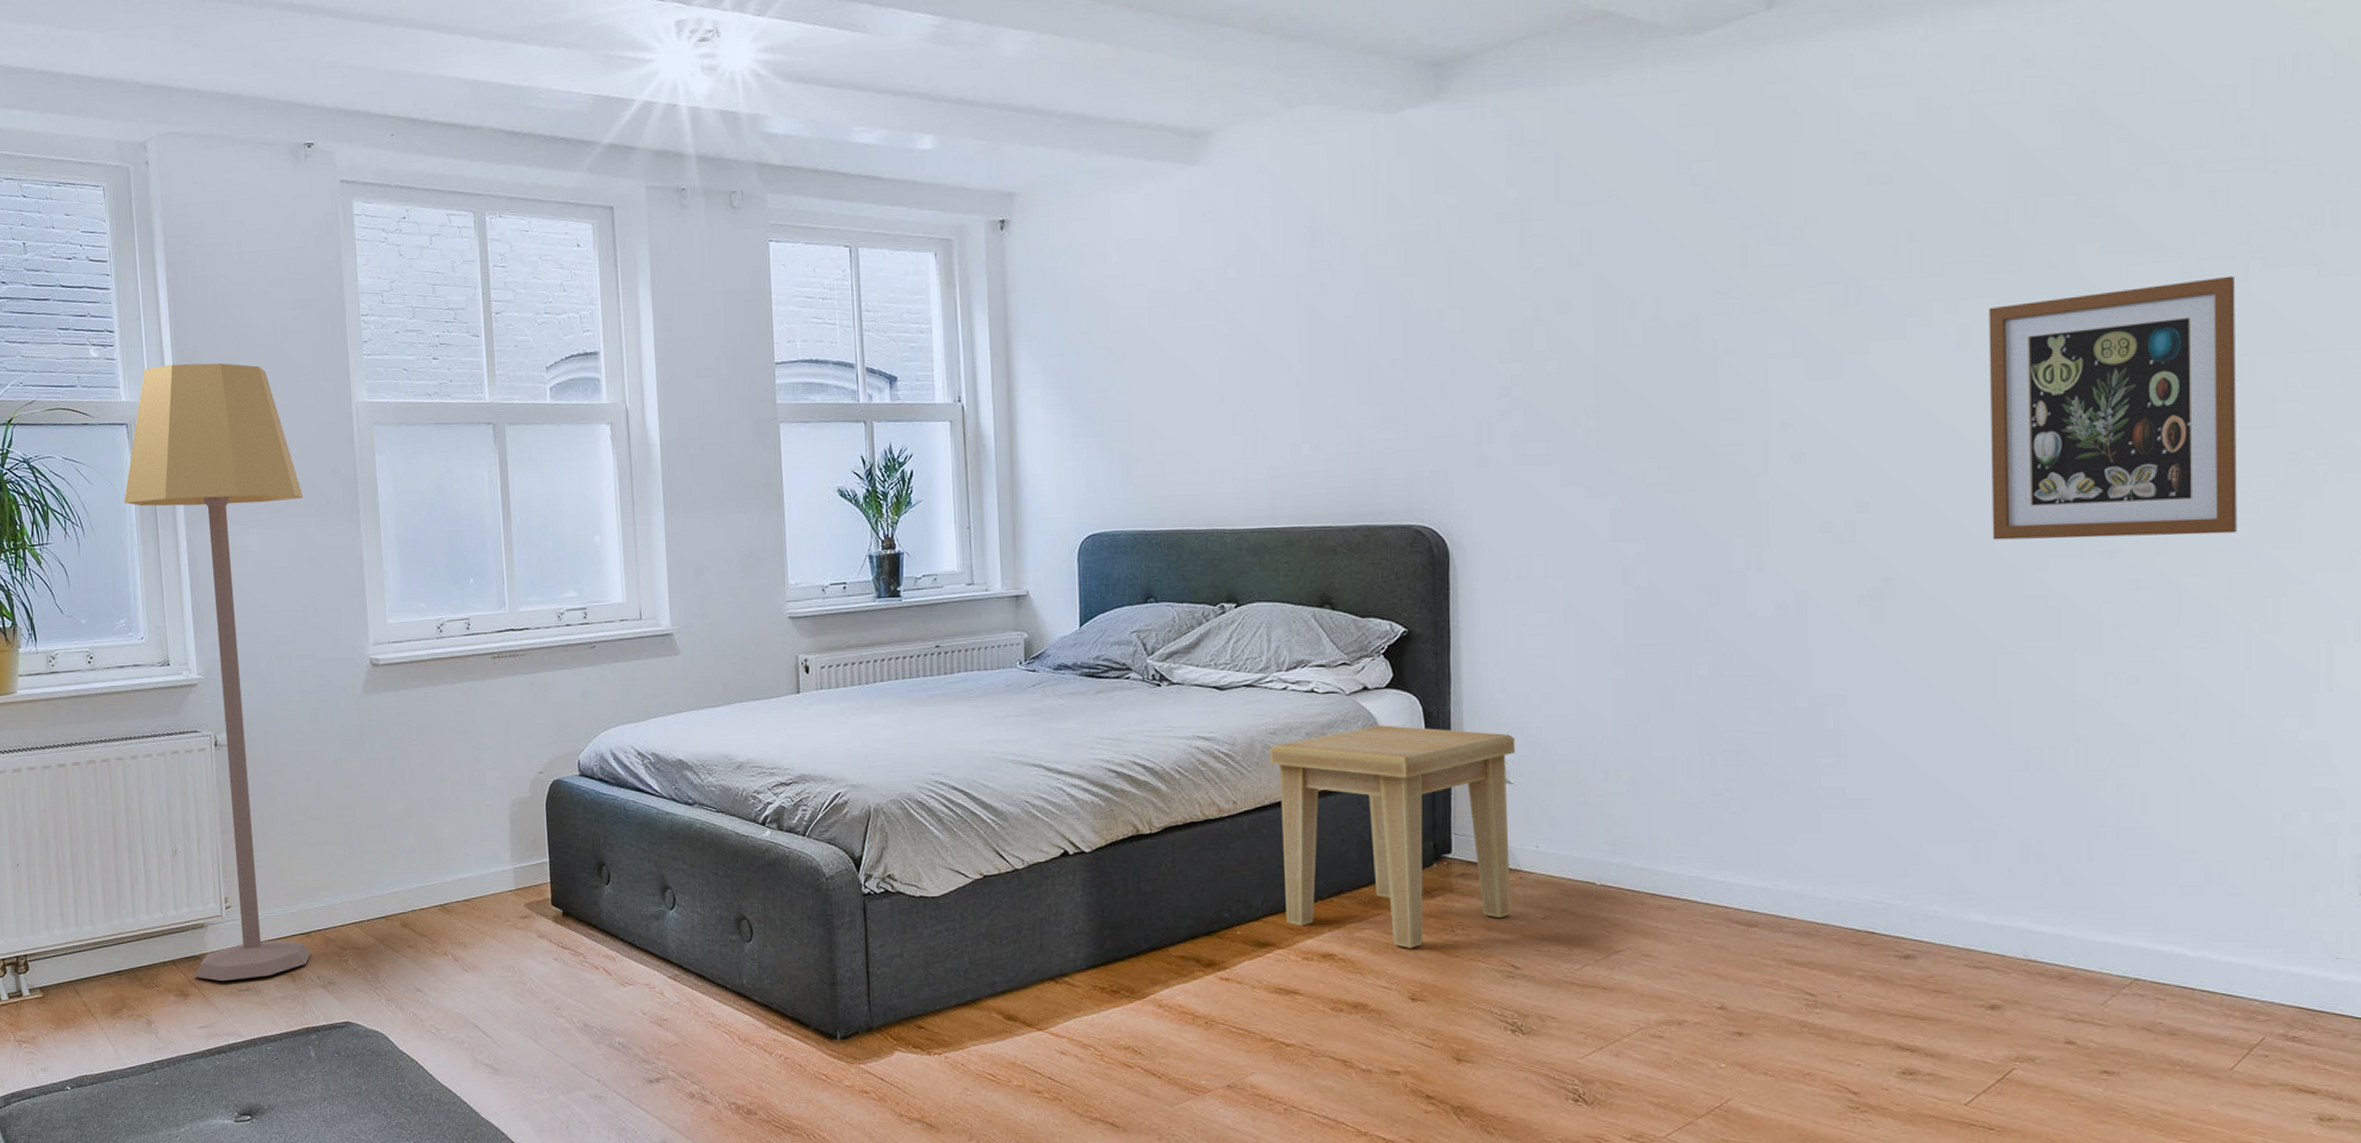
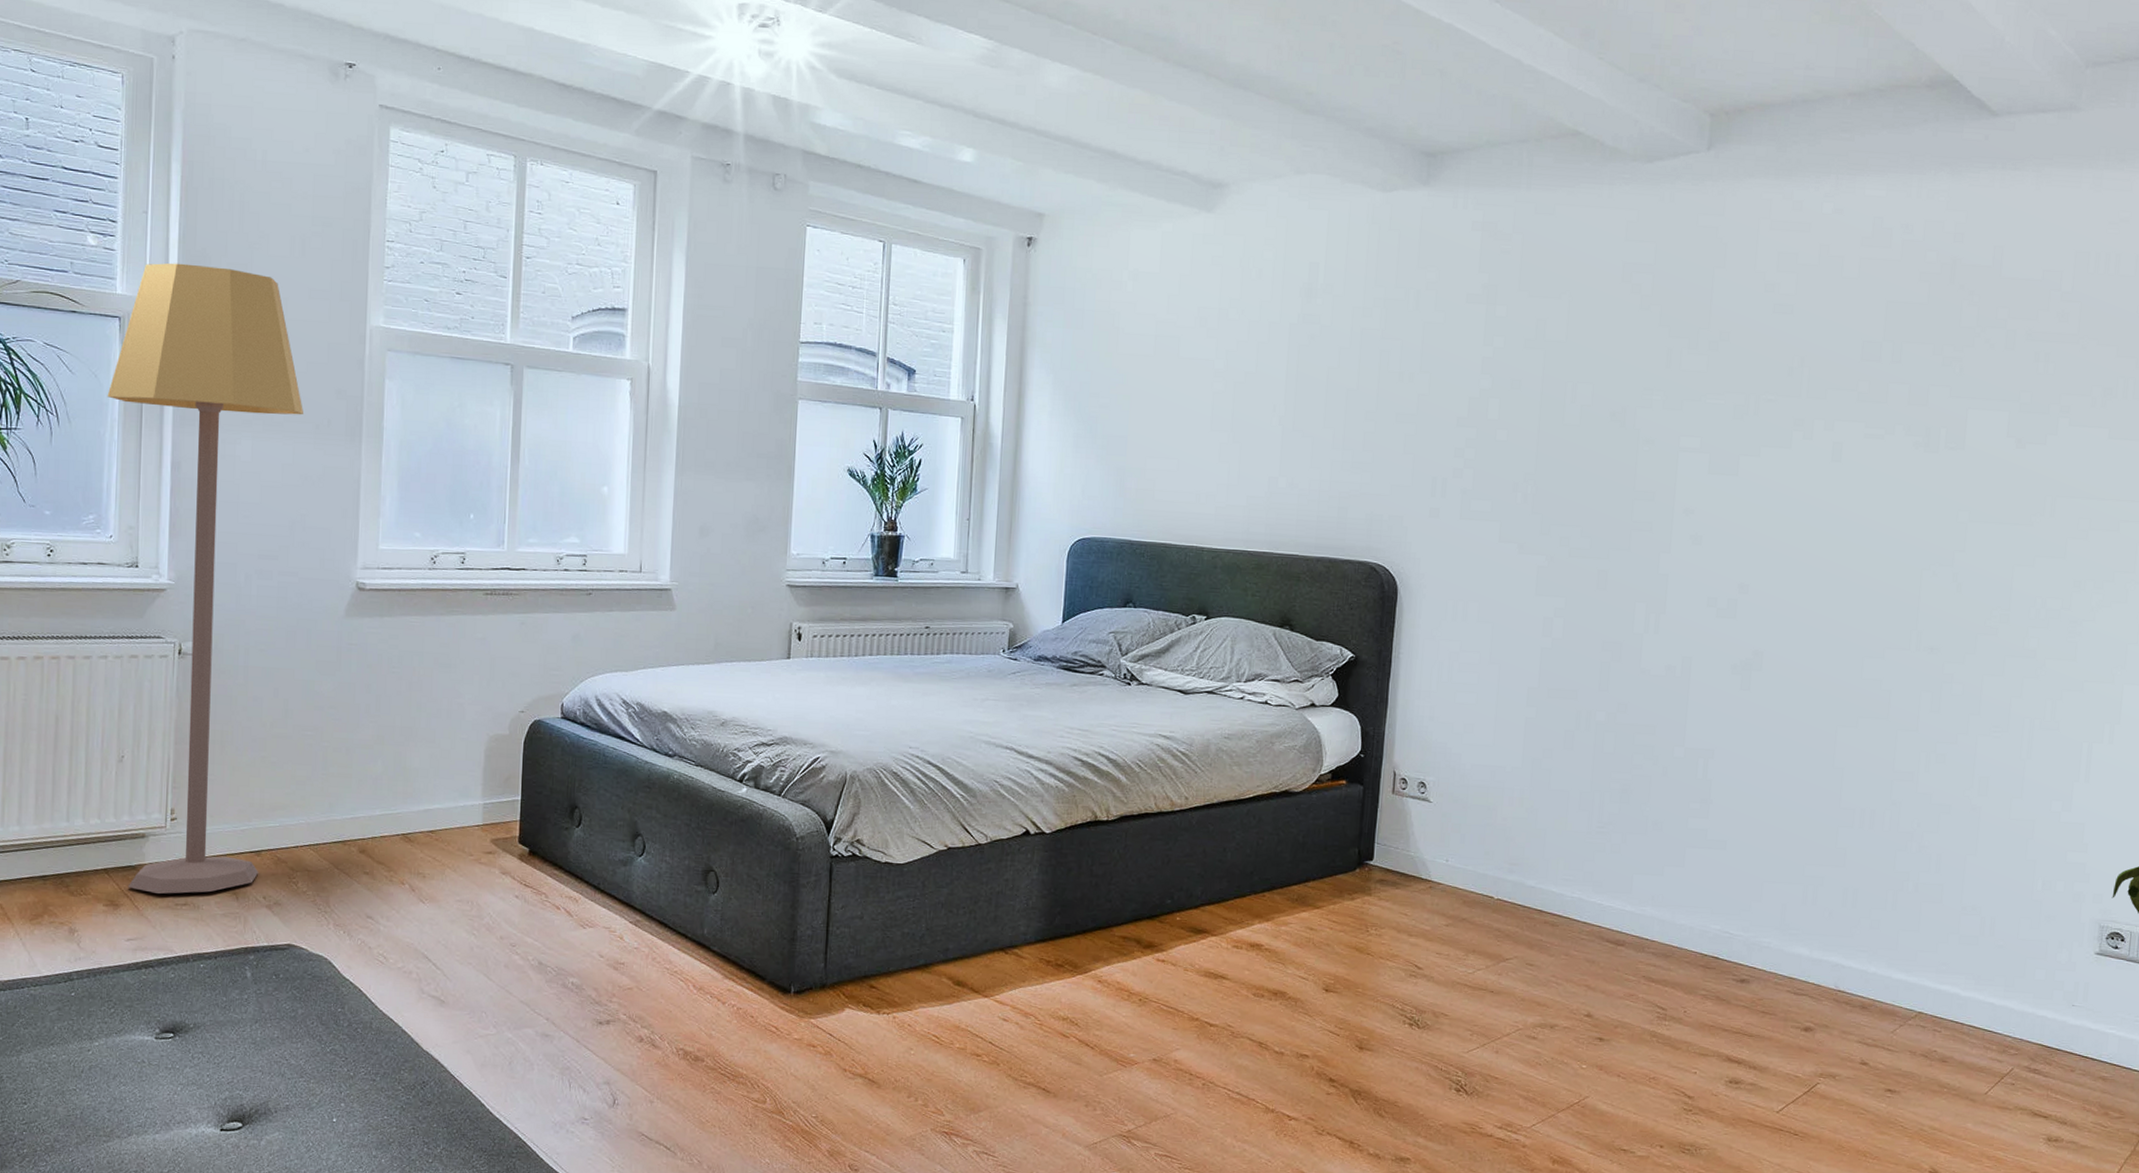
side table: present [1269,725,1516,948] -> none [1221,739,1438,944]
wall art: present [1989,275,2237,540] -> none [1843,428,2048,643]

